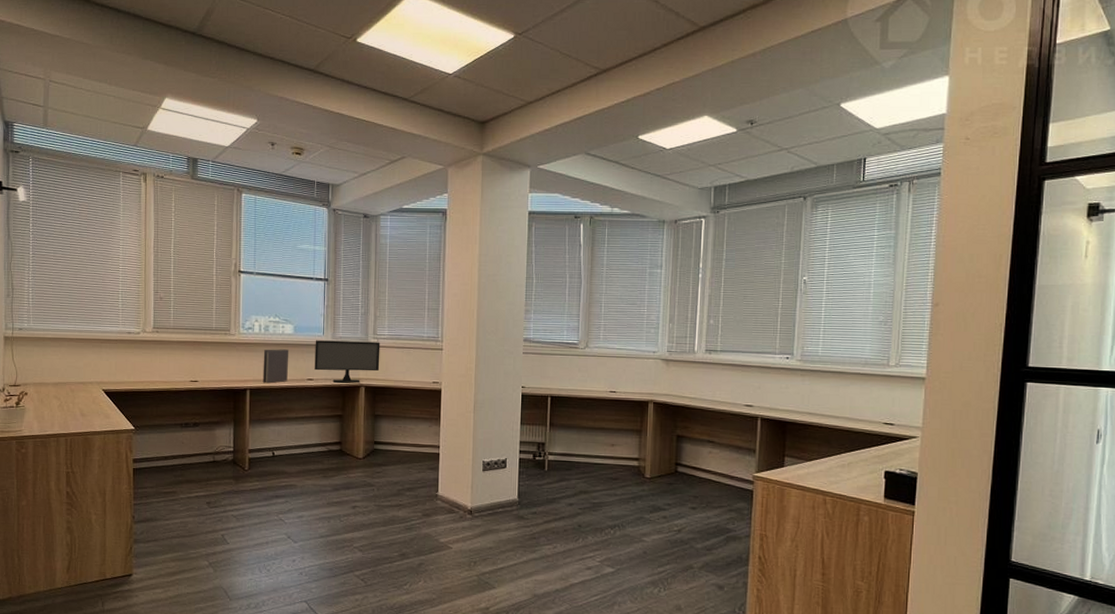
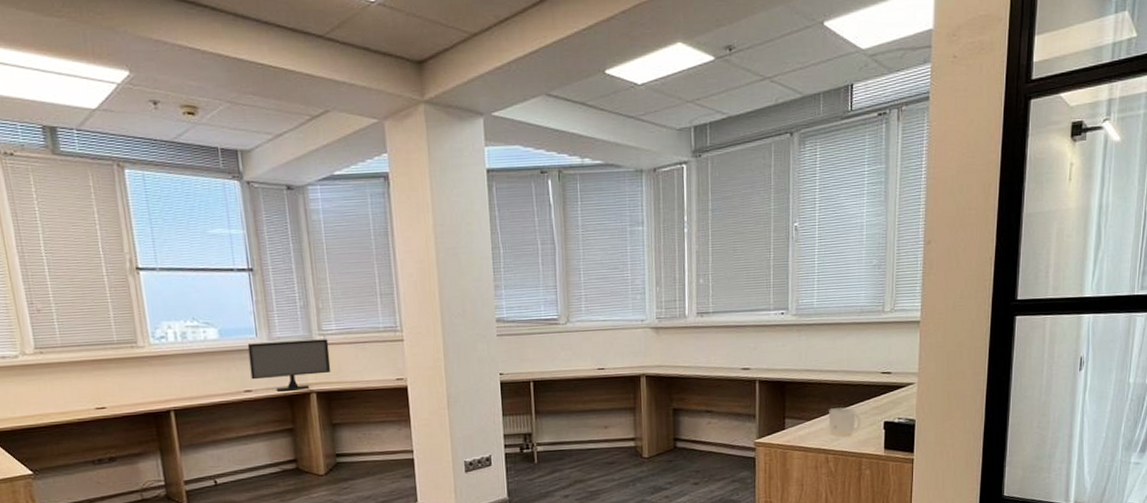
binder: present [262,349,288,384] -> none [184,358,220,402]
mug: none [828,452,861,482] -> present [829,407,861,437]

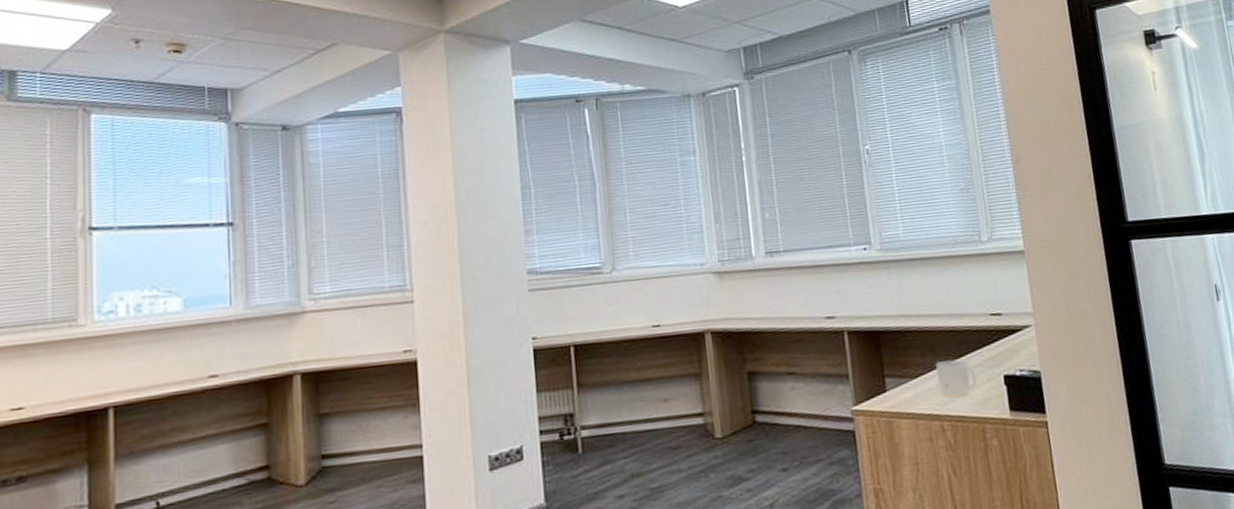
computer monitor: present [247,339,331,392] -> none [218,304,322,375]

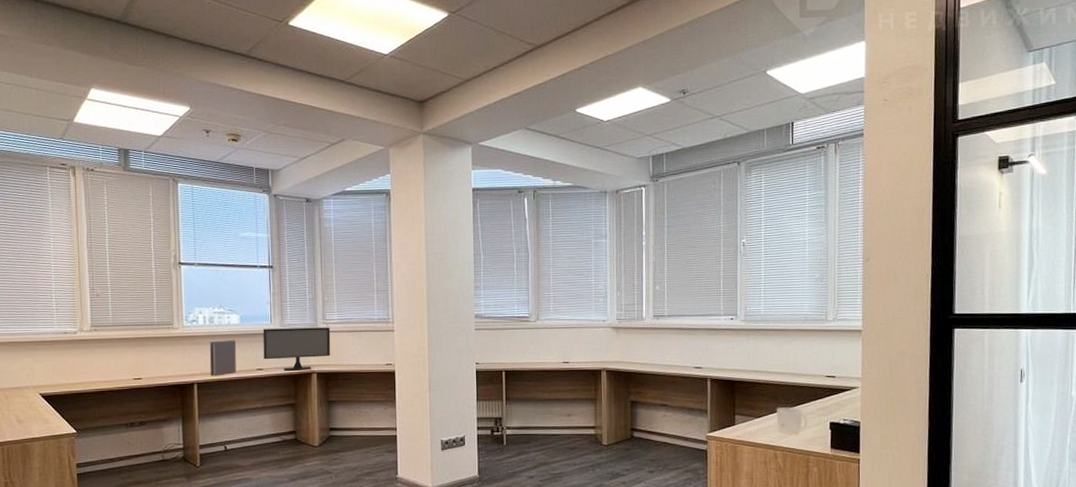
binder: none [134,335,176,394] -> present [209,340,236,376]
computer monitor: none [218,304,322,375] -> present [263,327,331,371]

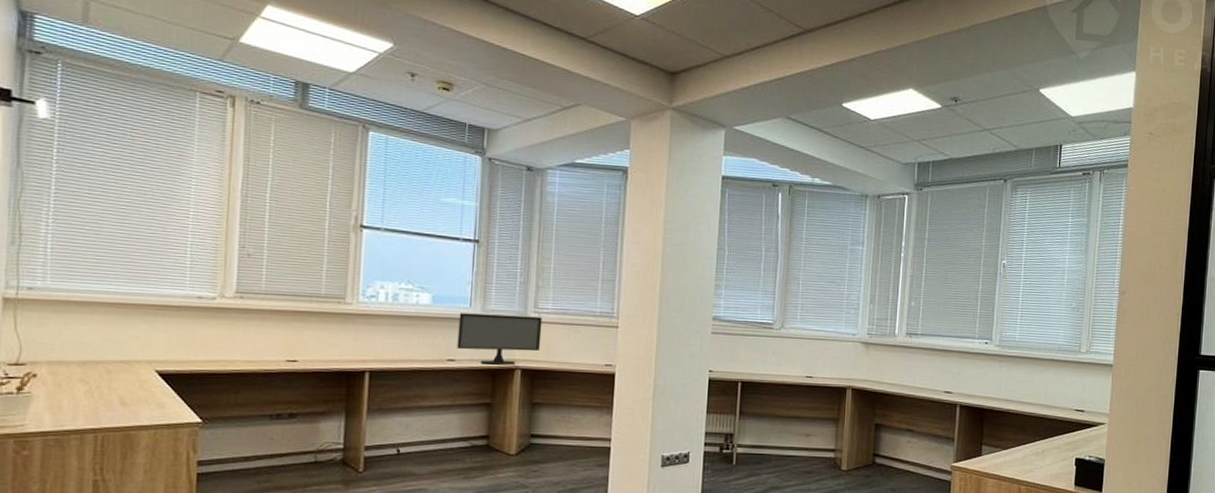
binder: present [209,340,236,376] -> none [387,322,424,365]
mug: present [777,407,808,435] -> none [1023,440,1054,470]

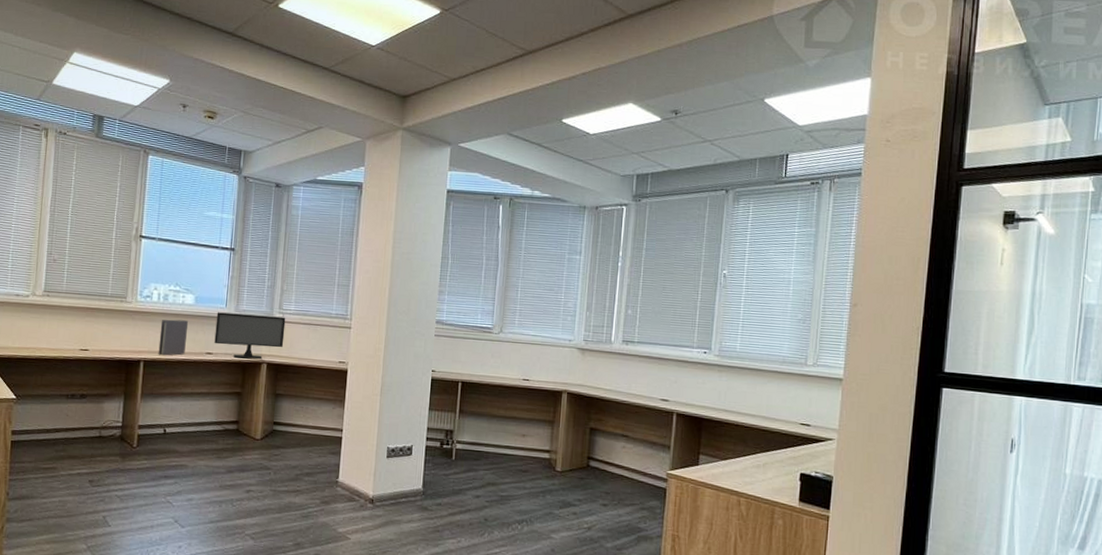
binder: none [387,322,424,365] -> present [158,319,188,356]

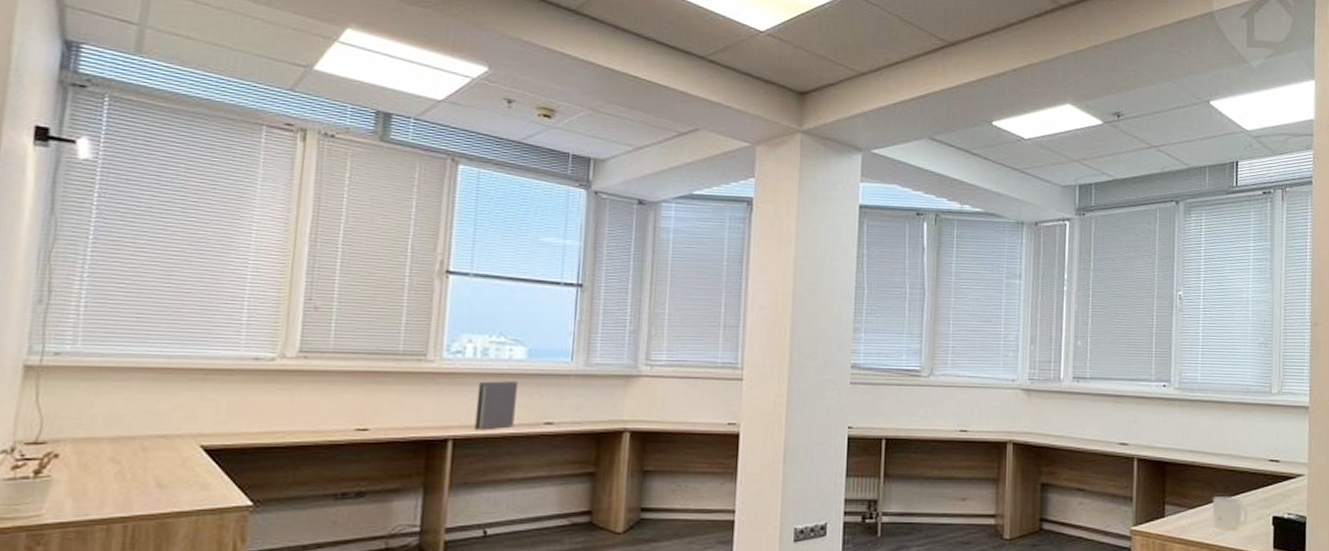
computer monitor: present [214,312,286,360] -> none [555,368,655,427]
mug: none [743,451,777,483] -> present [1213,497,1248,531]

